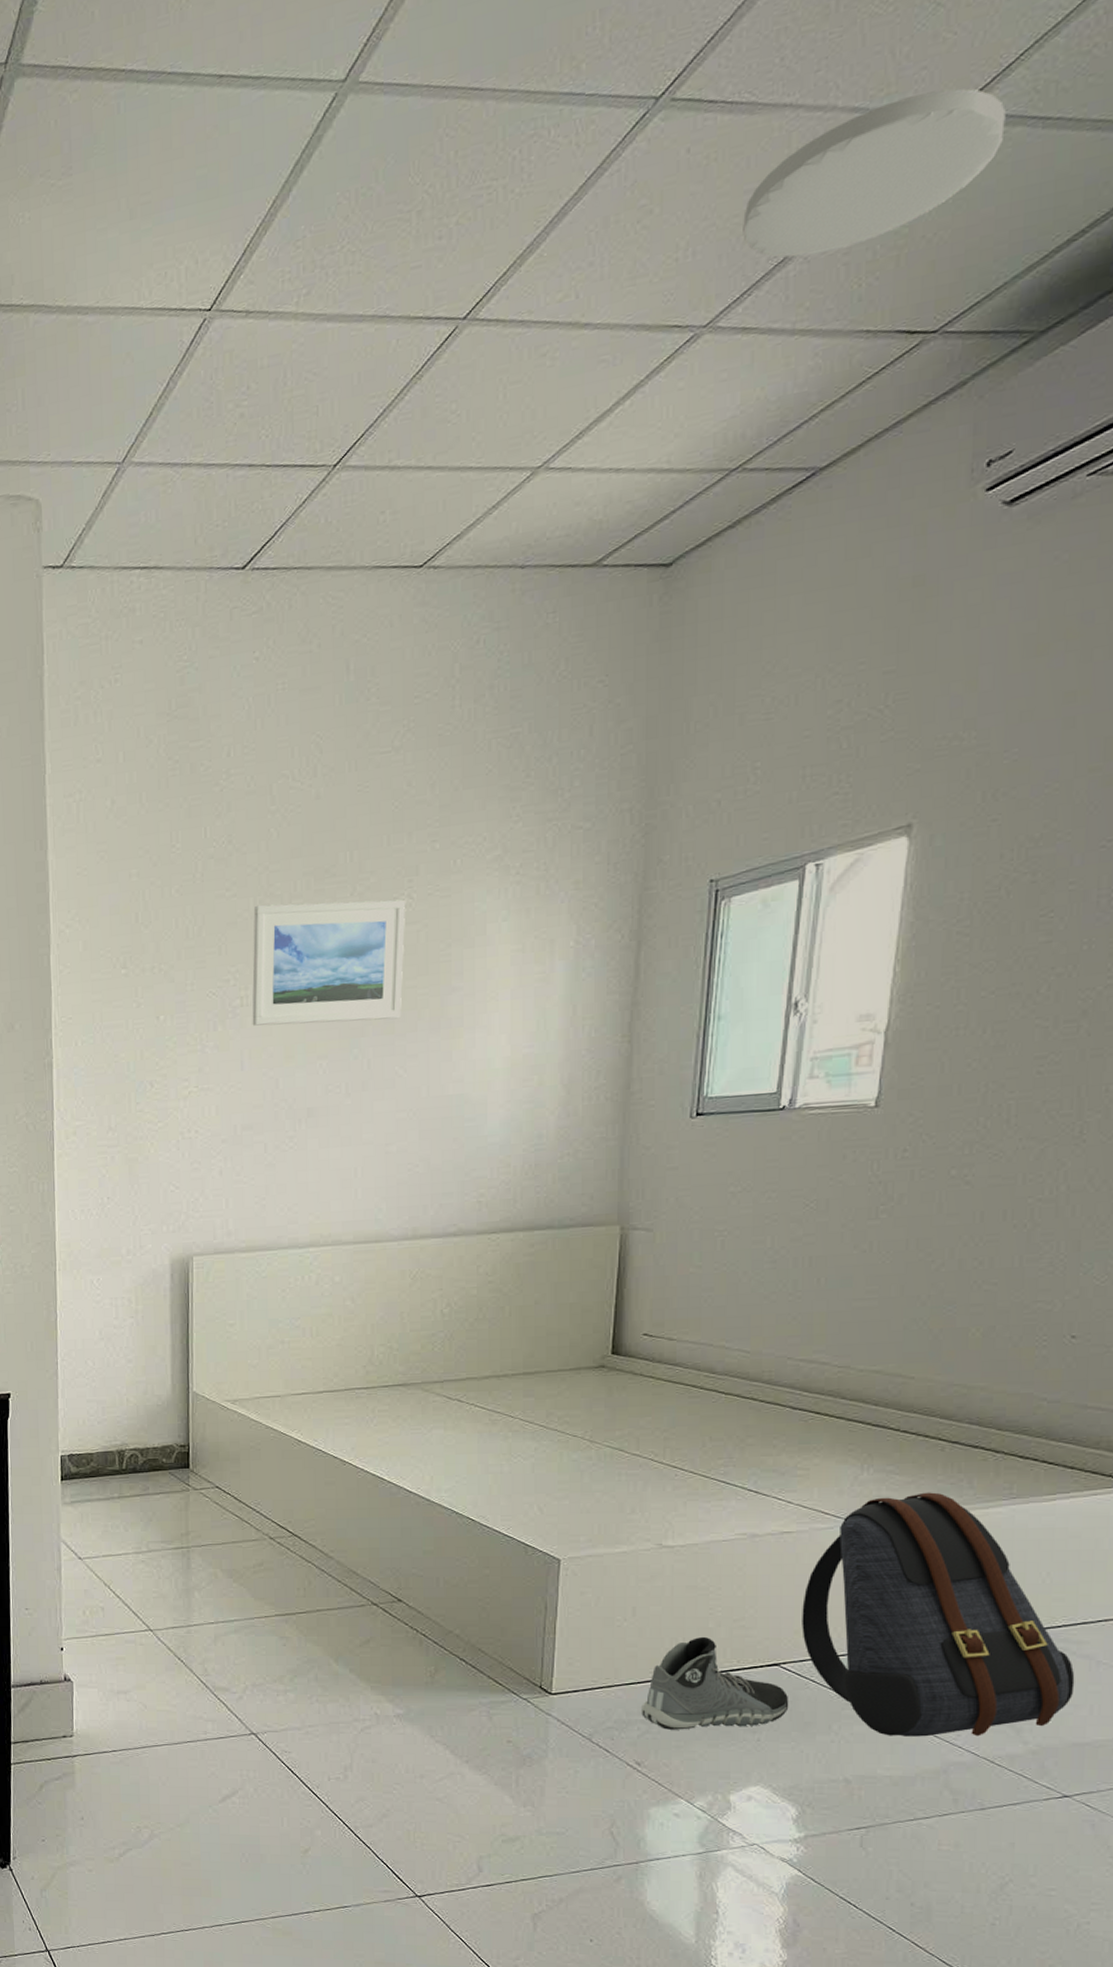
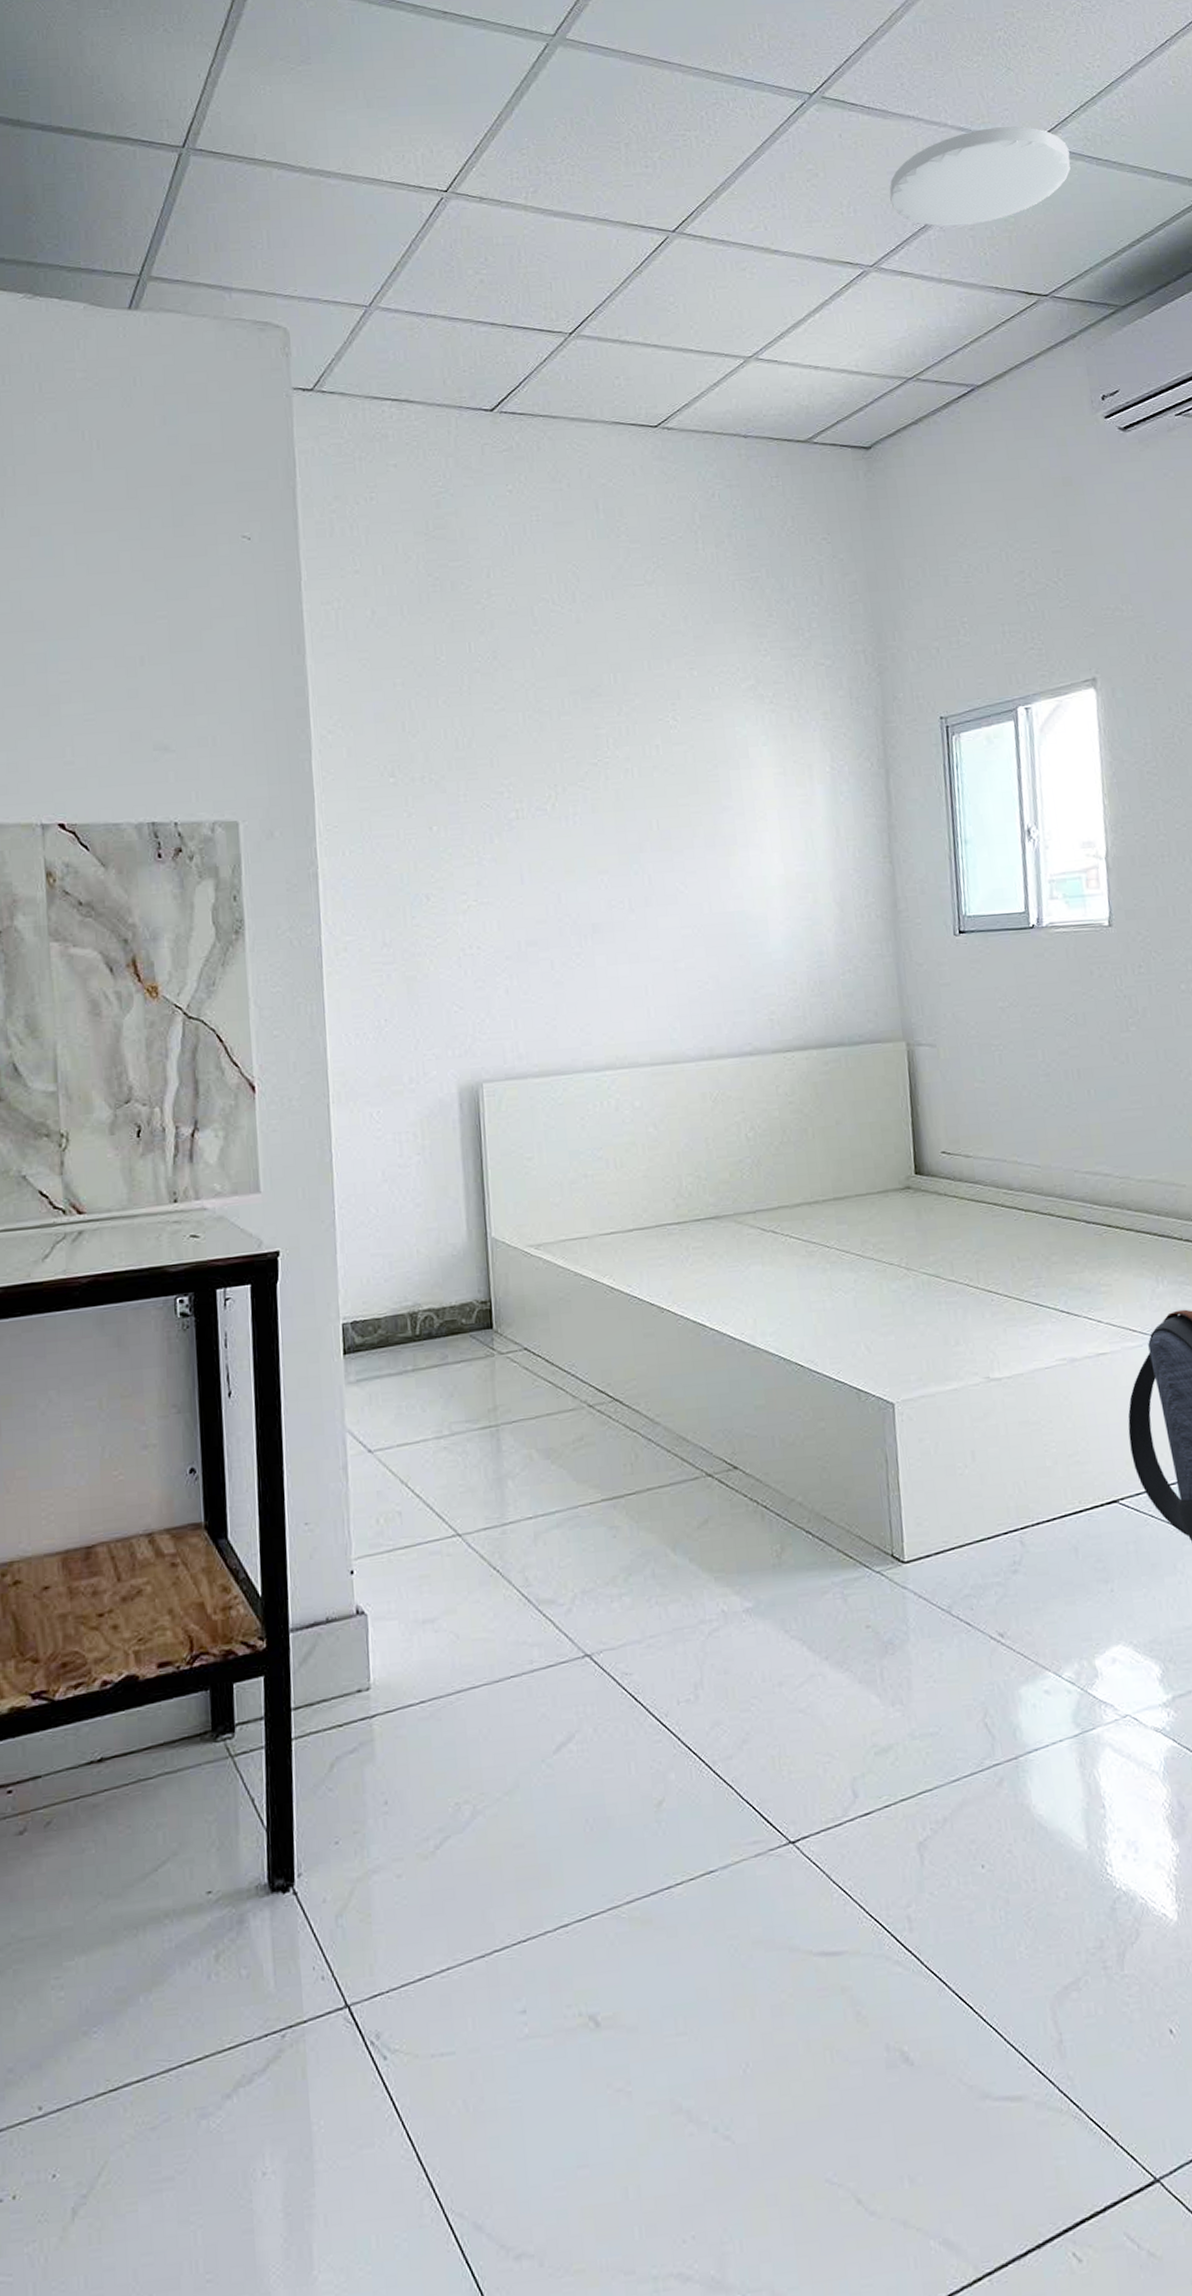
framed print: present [252,899,406,1026] -> none [523,719,677,839]
sneaker: present [642,1636,789,1730] -> none [995,1477,1134,1591]

